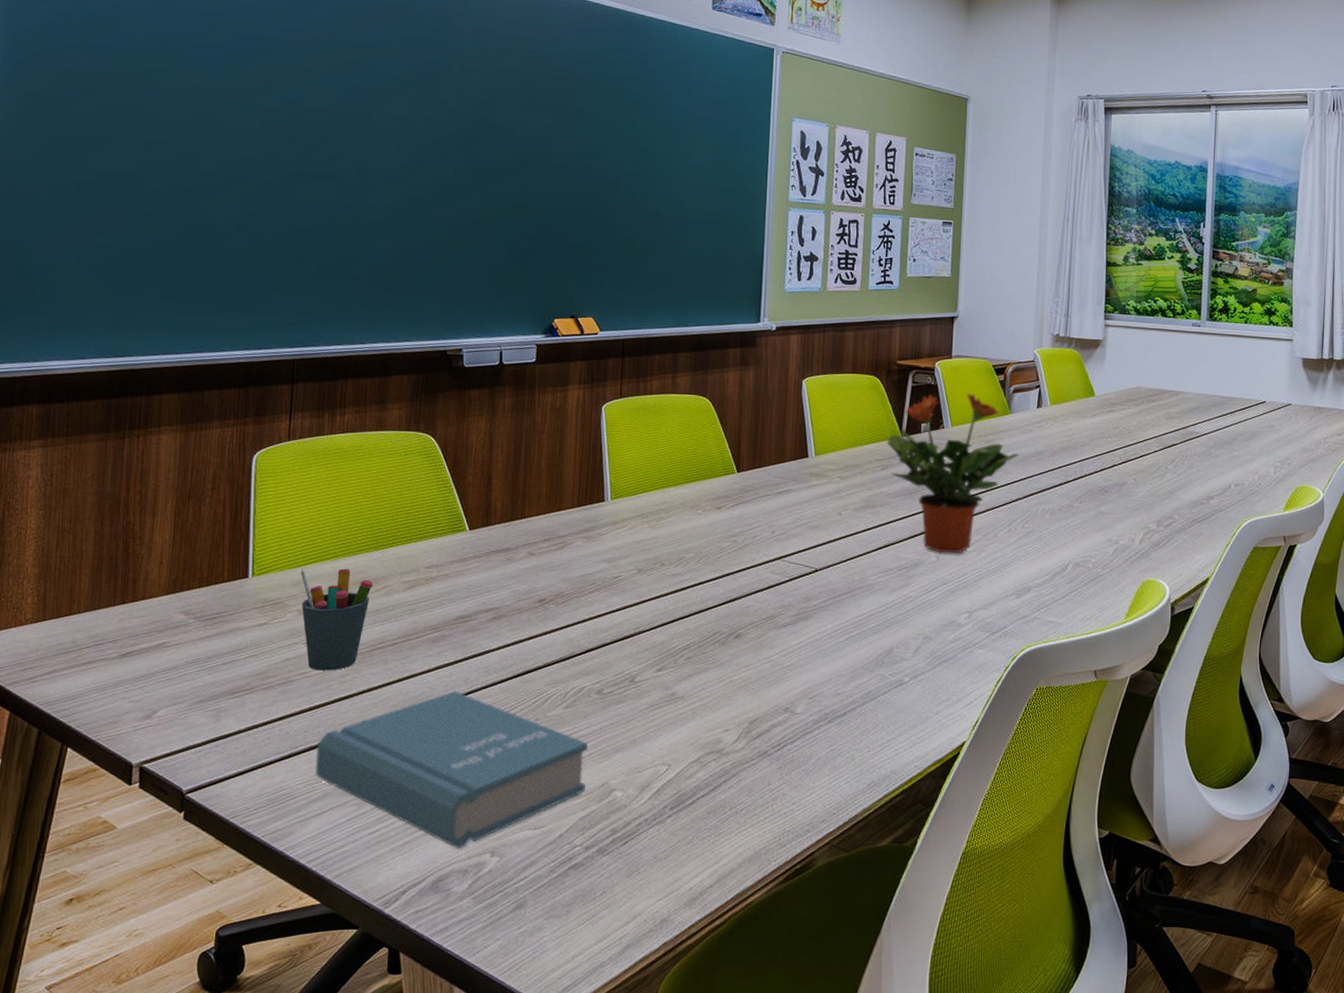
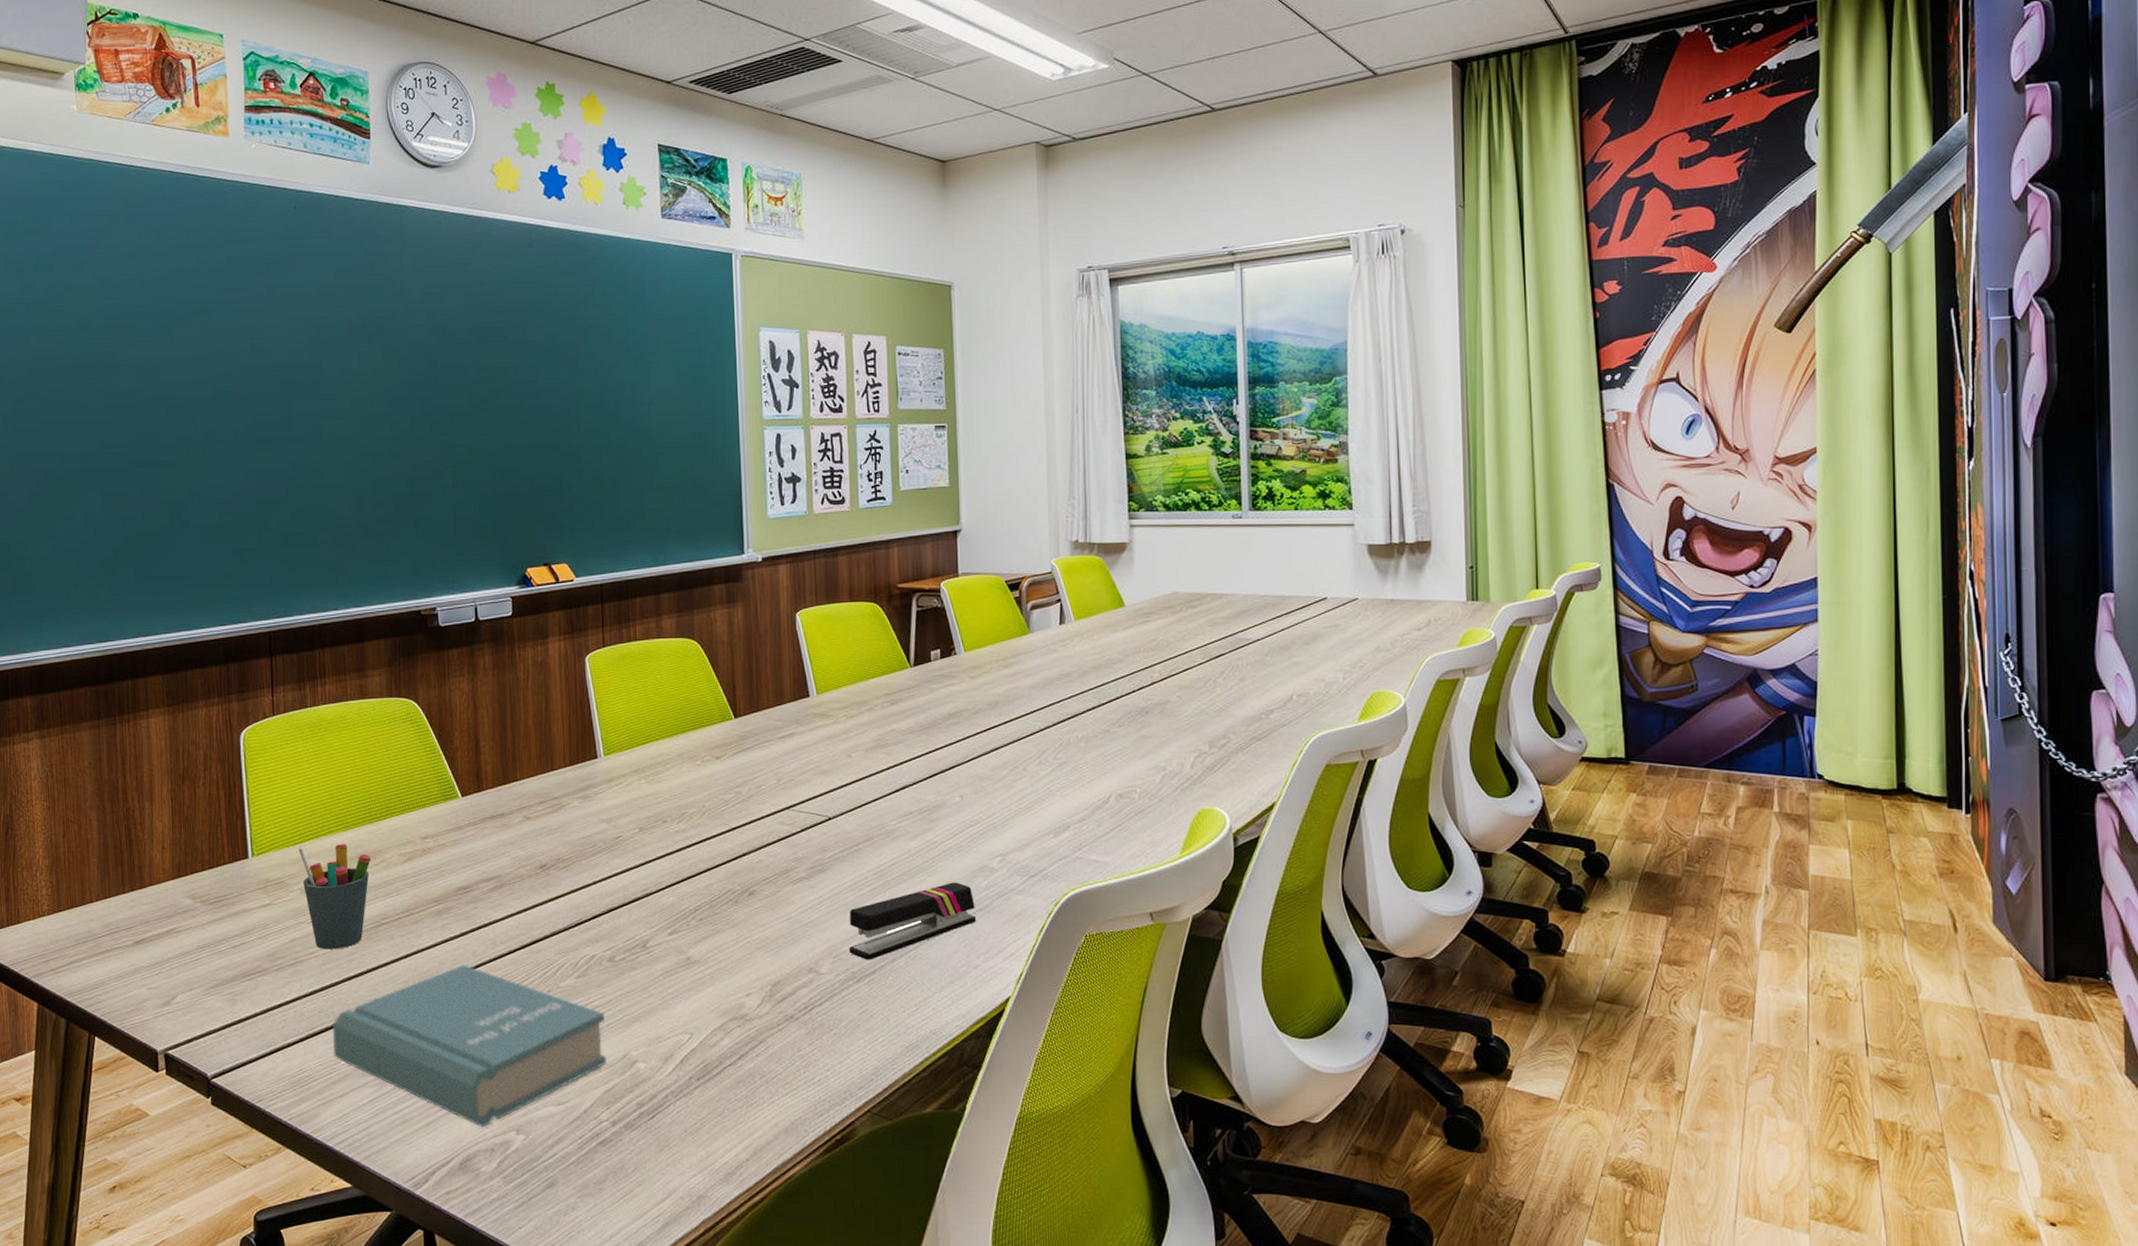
stapler: none [823,635,942,703] -> present [849,882,977,960]
potted plant: present [886,393,1020,554] -> none [894,613,1044,792]

